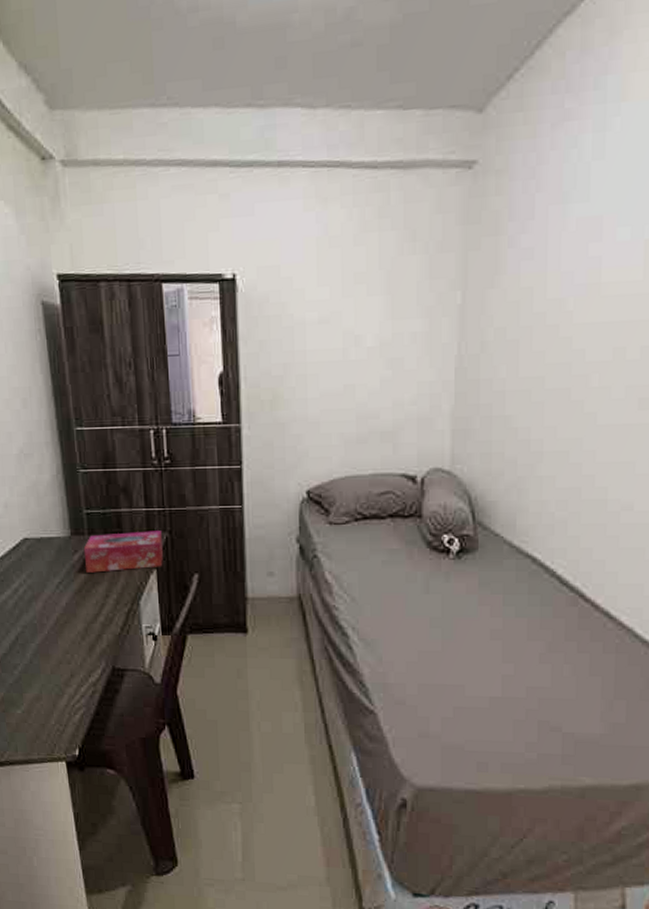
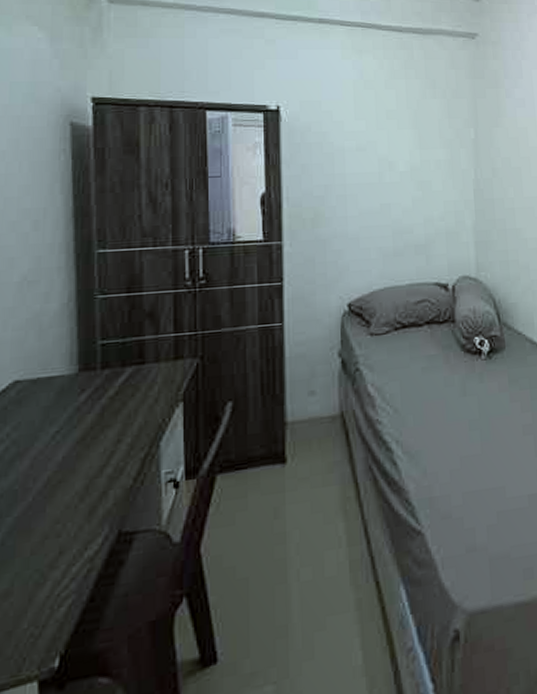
tissue box: present [83,530,163,573] -> none [93,357,192,415]

